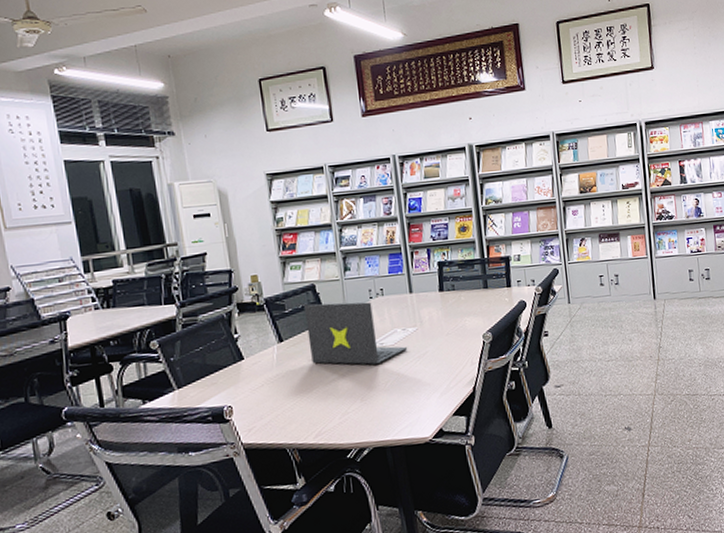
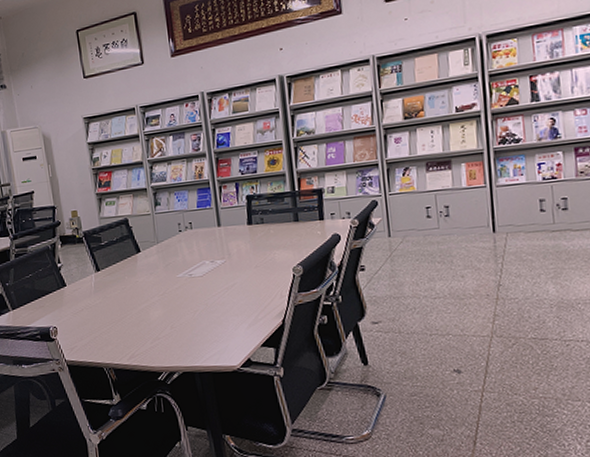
laptop: present [303,301,408,365] -> none [117,235,216,295]

